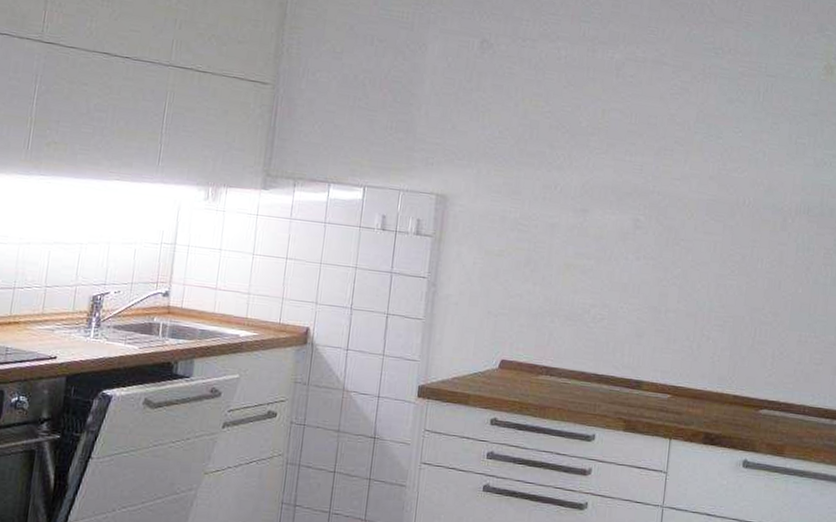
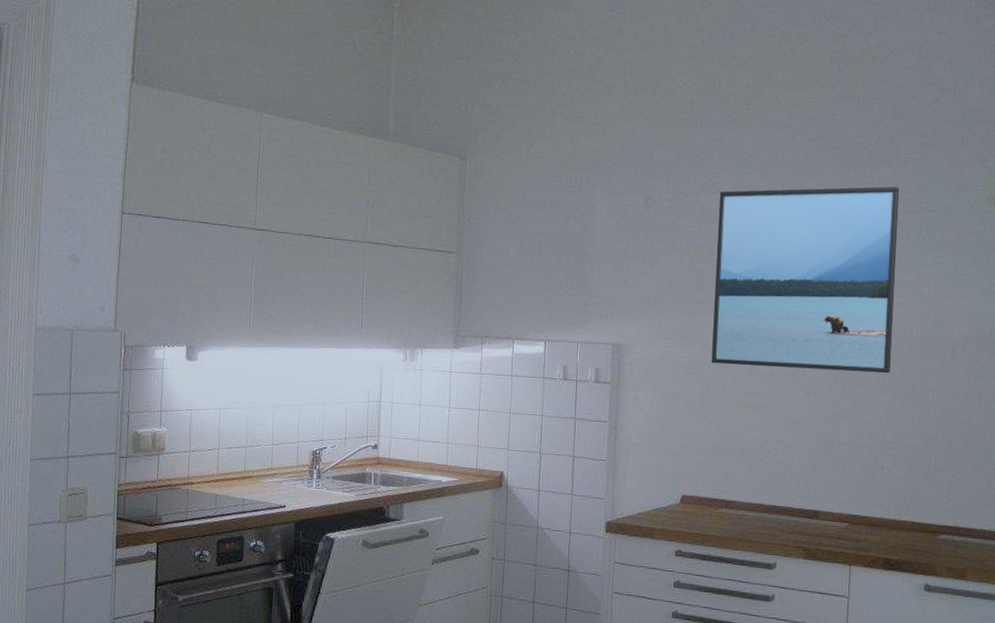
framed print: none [540,39,741,241] -> present [711,186,900,374]

